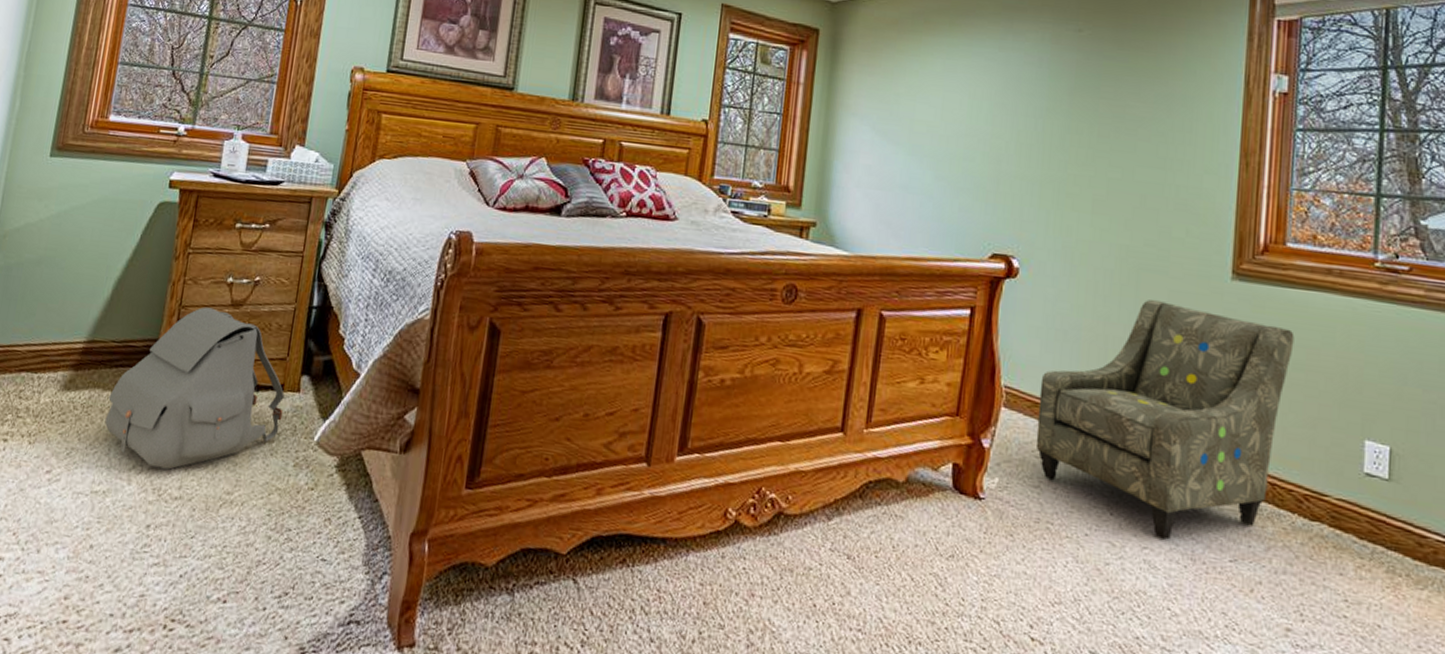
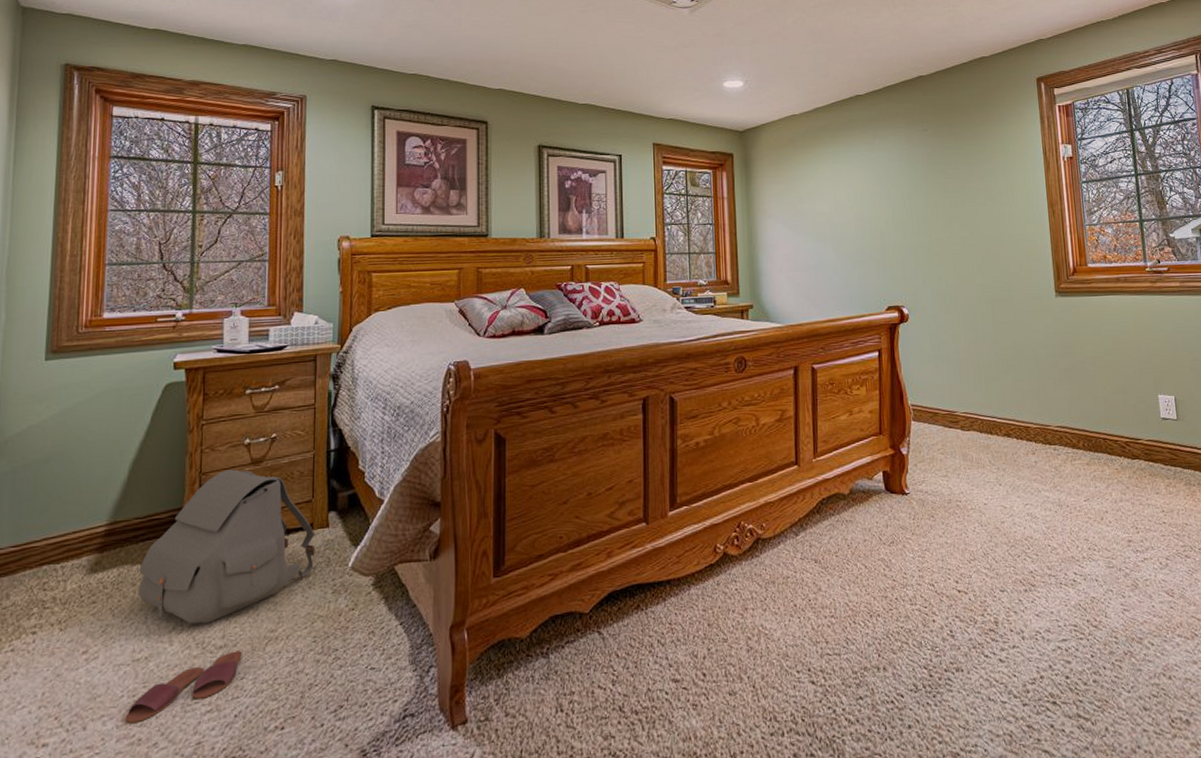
slippers: none [76,505,196,558] -> present [125,650,242,723]
armchair: present [1035,299,1295,540] -> none [936,320,1103,495]

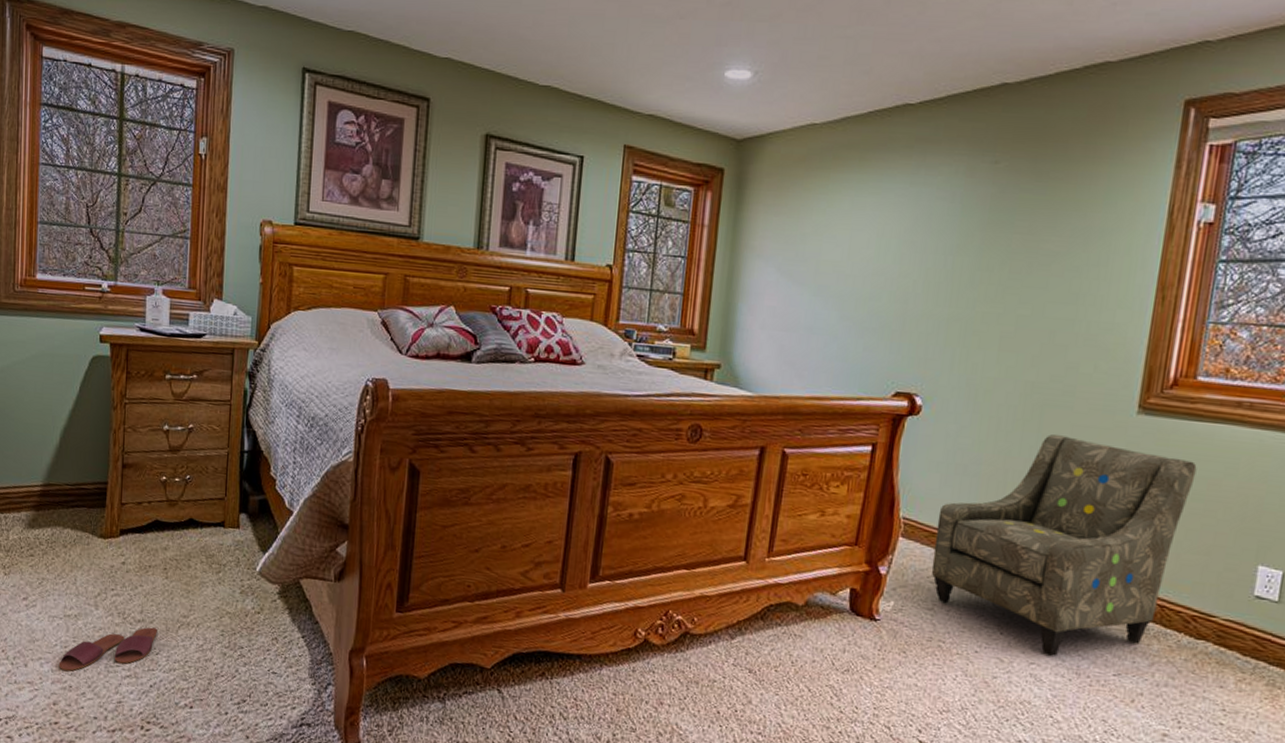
satchel: present [138,469,315,624] -> none [68,452,226,597]
armchair: none [936,320,1103,495] -> present [931,434,1197,656]

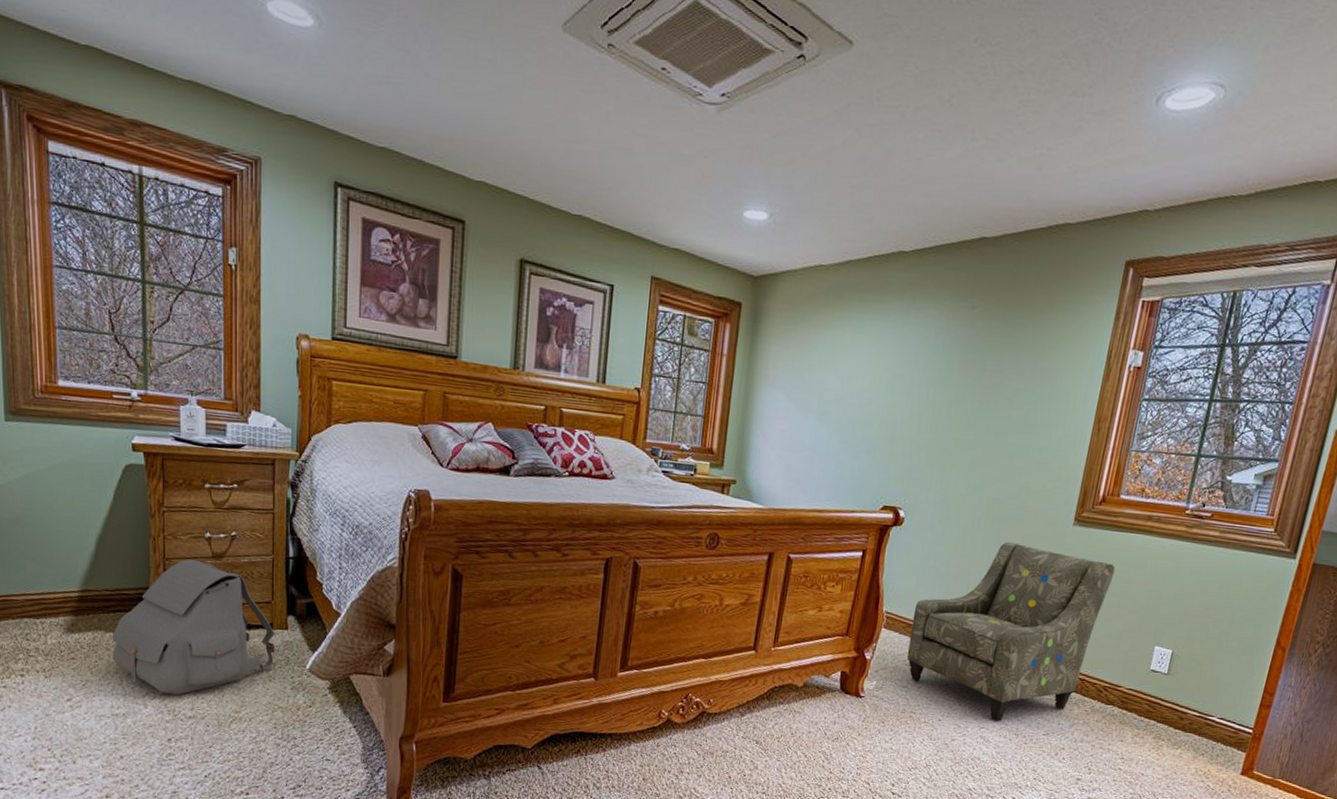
slippers: present [58,627,158,671] -> none [109,722,209,766]
satchel: none [68,452,226,597] -> present [112,559,275,695]

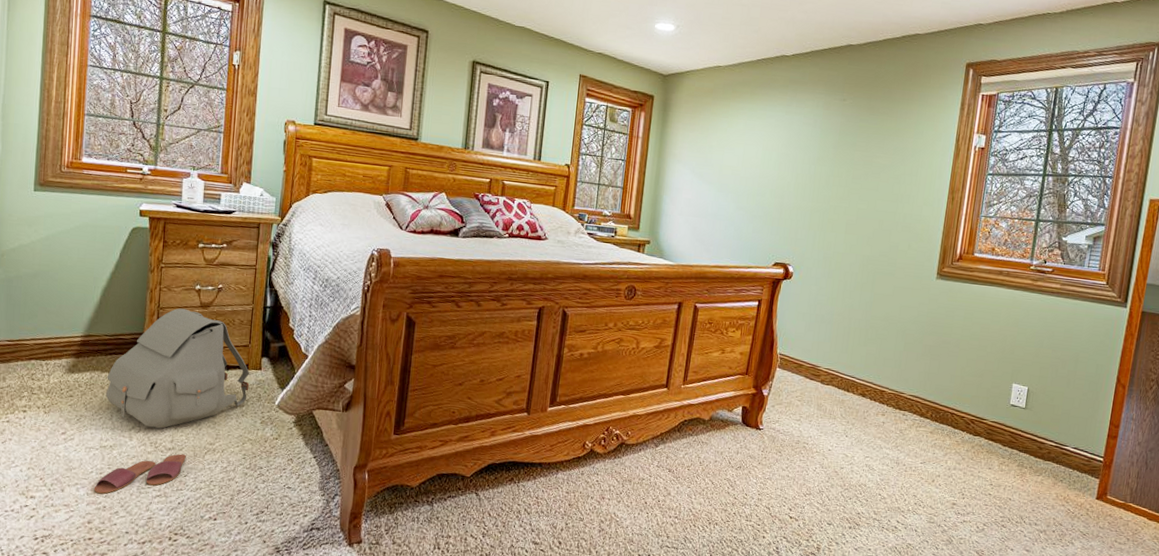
slippers: none [109,722,209,766] -> present [94,453,186,494]
armchair: present [906,541,1115,722] -> none [799,293,974,451]

